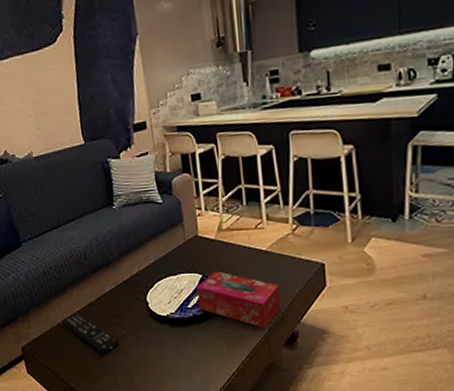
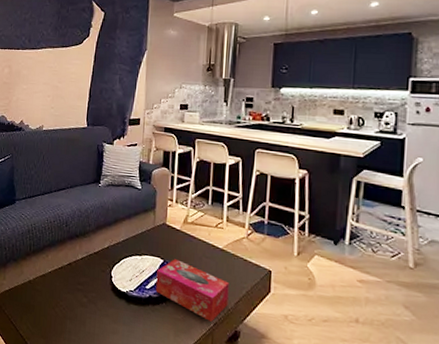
remote control: present [62,312,120,355] -> none [33,272,80,319]

